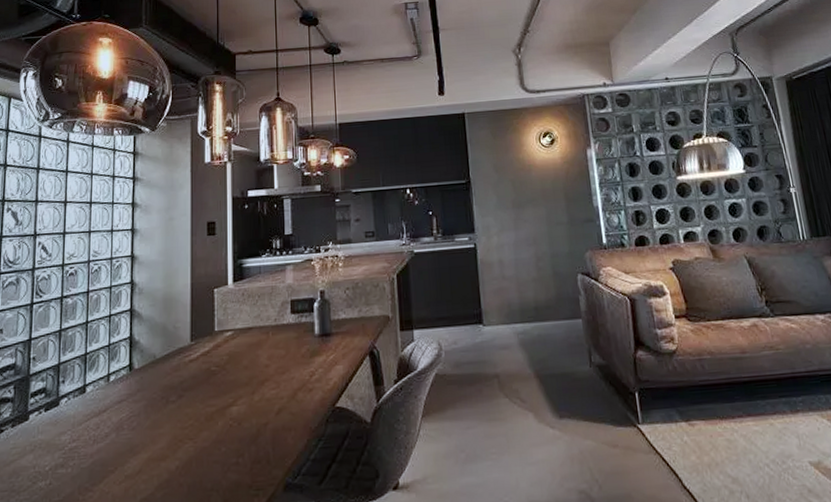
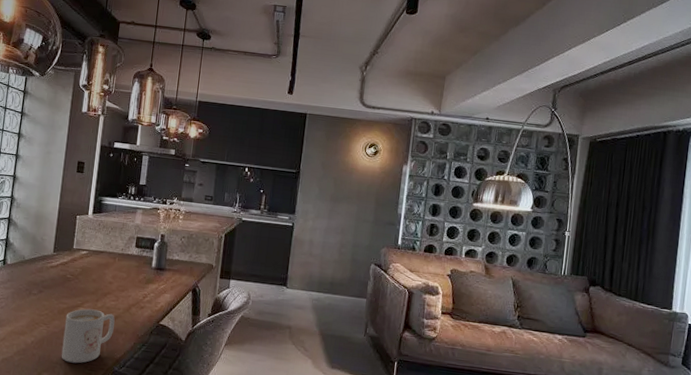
mug: none [216,405,279,486] -> present [61,308,115,364]

